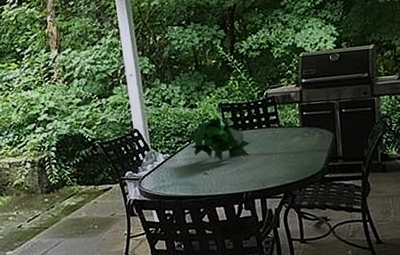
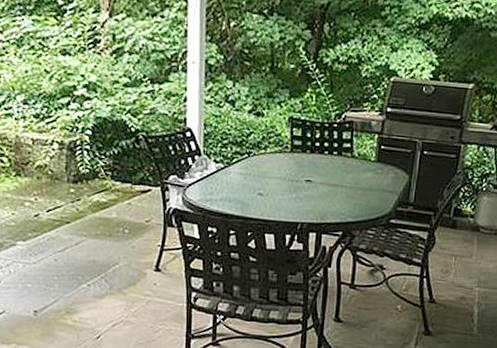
plant: present [187,114,250,161] -> none [246,129,316,184]

